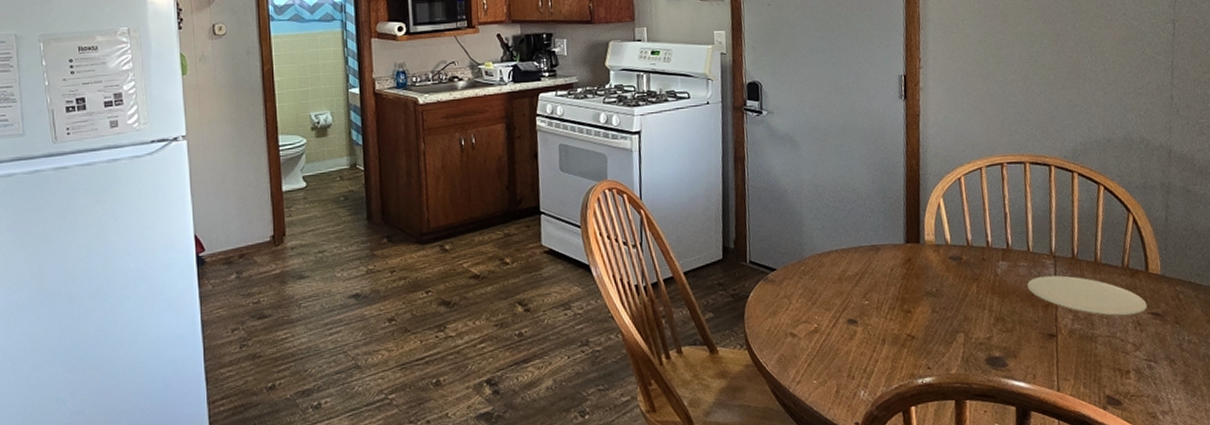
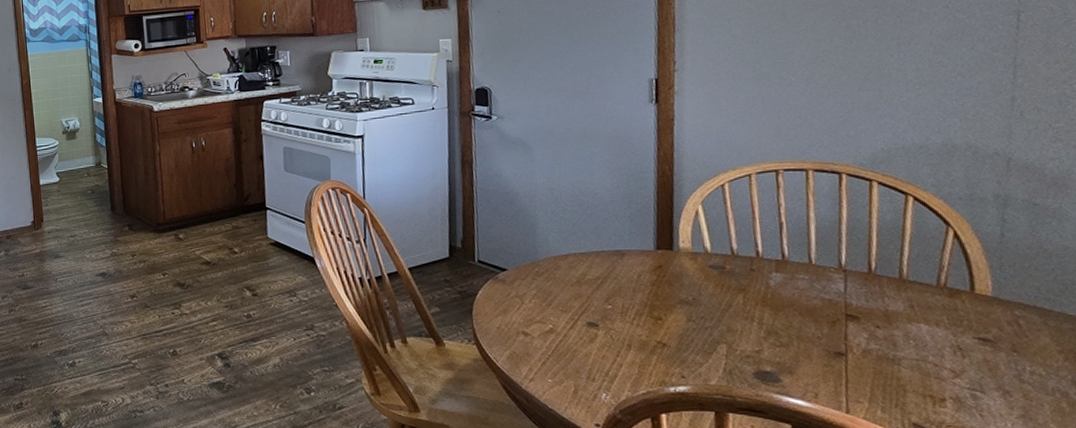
plate: present [1027,275,1147,317] -> none [807,290,972,339]

